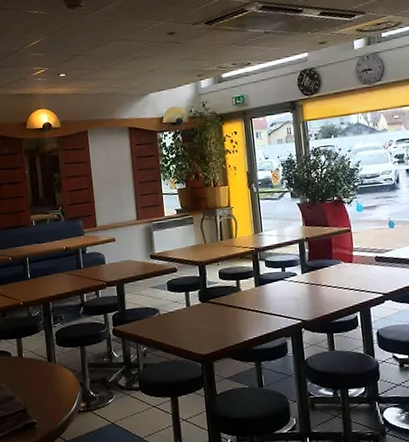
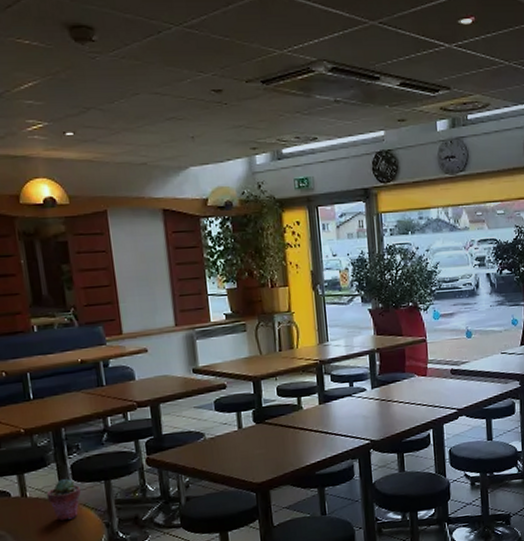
potted succulent: none [37,343,62,378] -> present [46,478,81,521]

